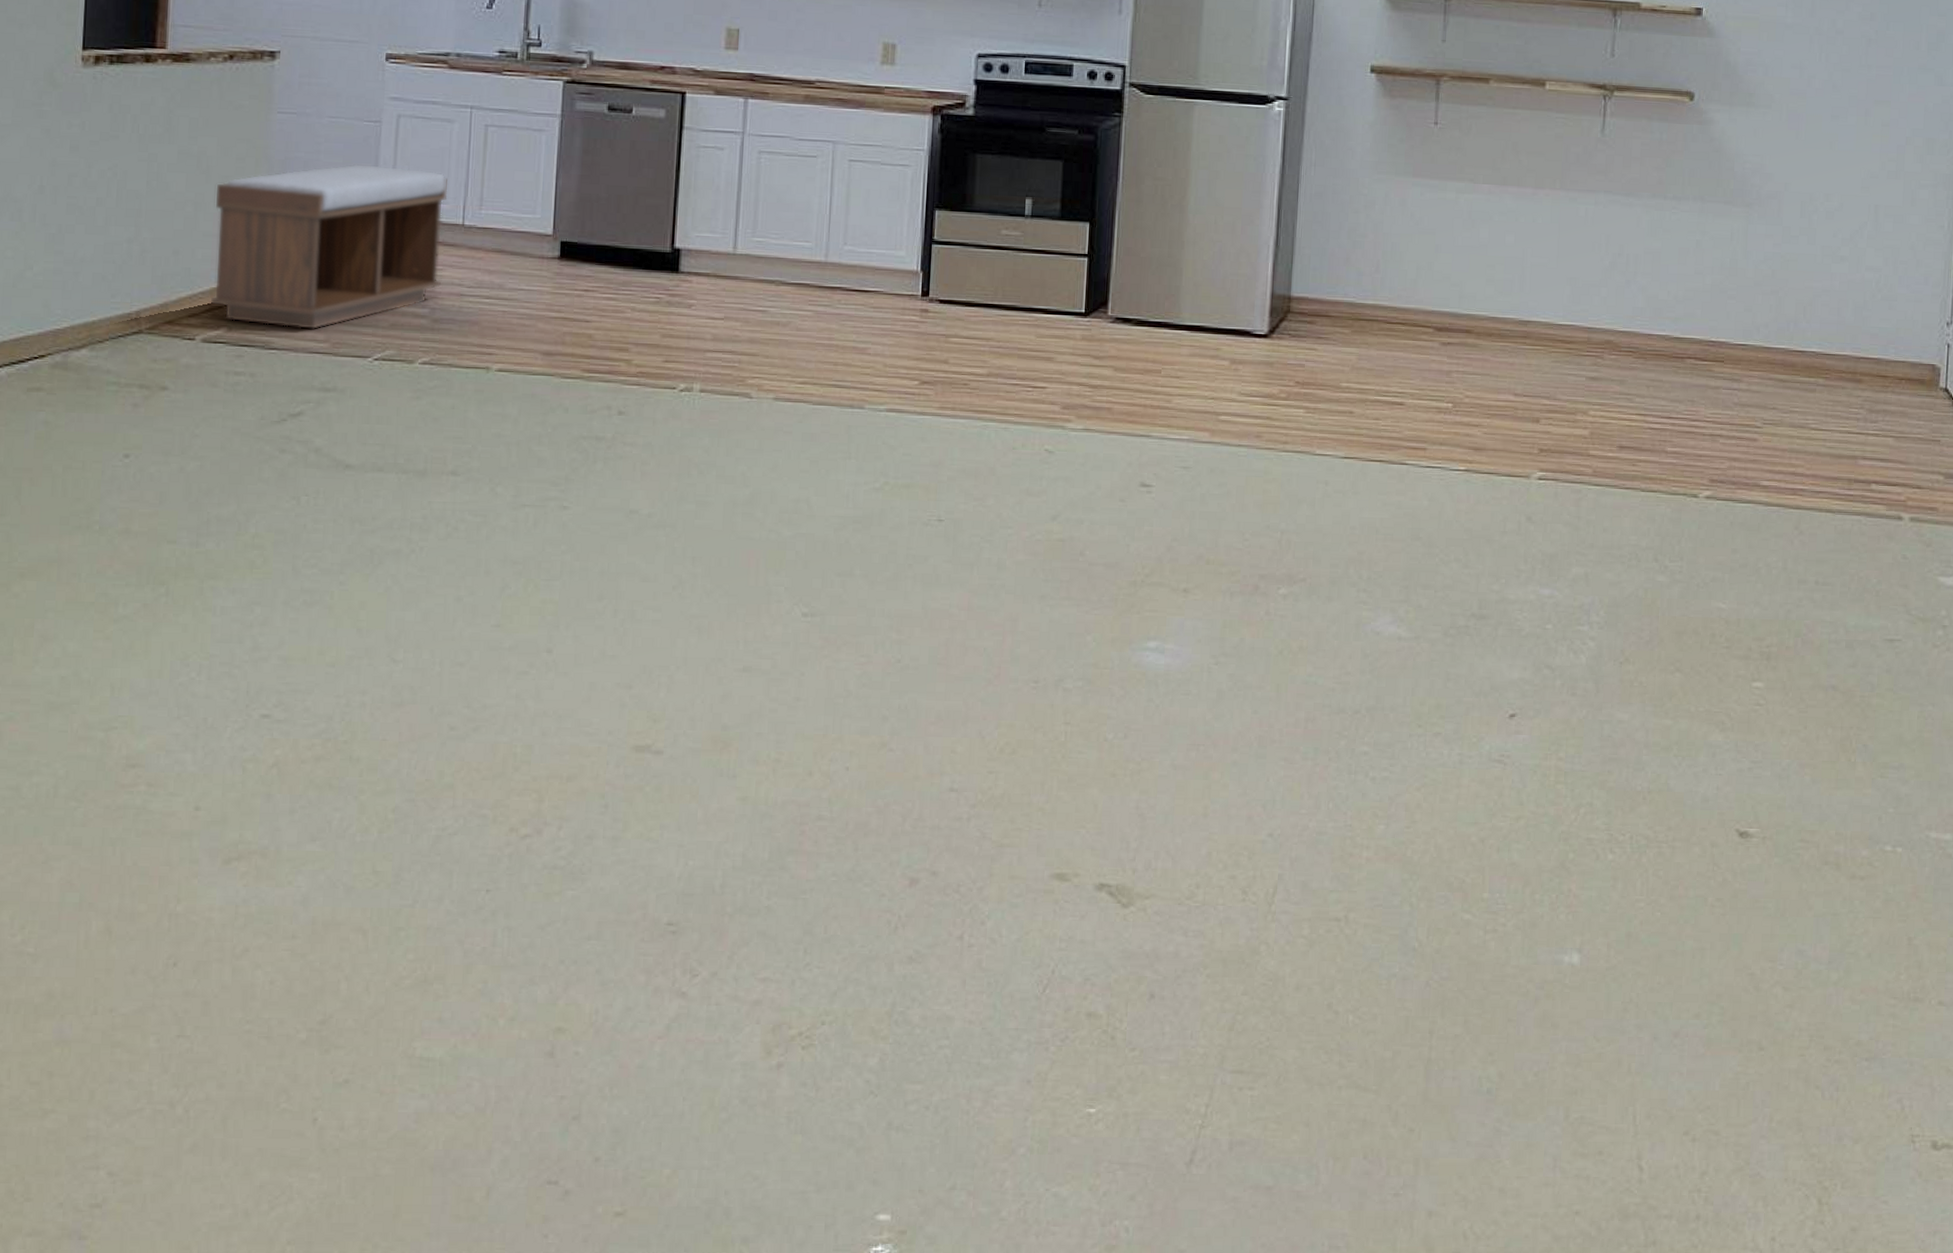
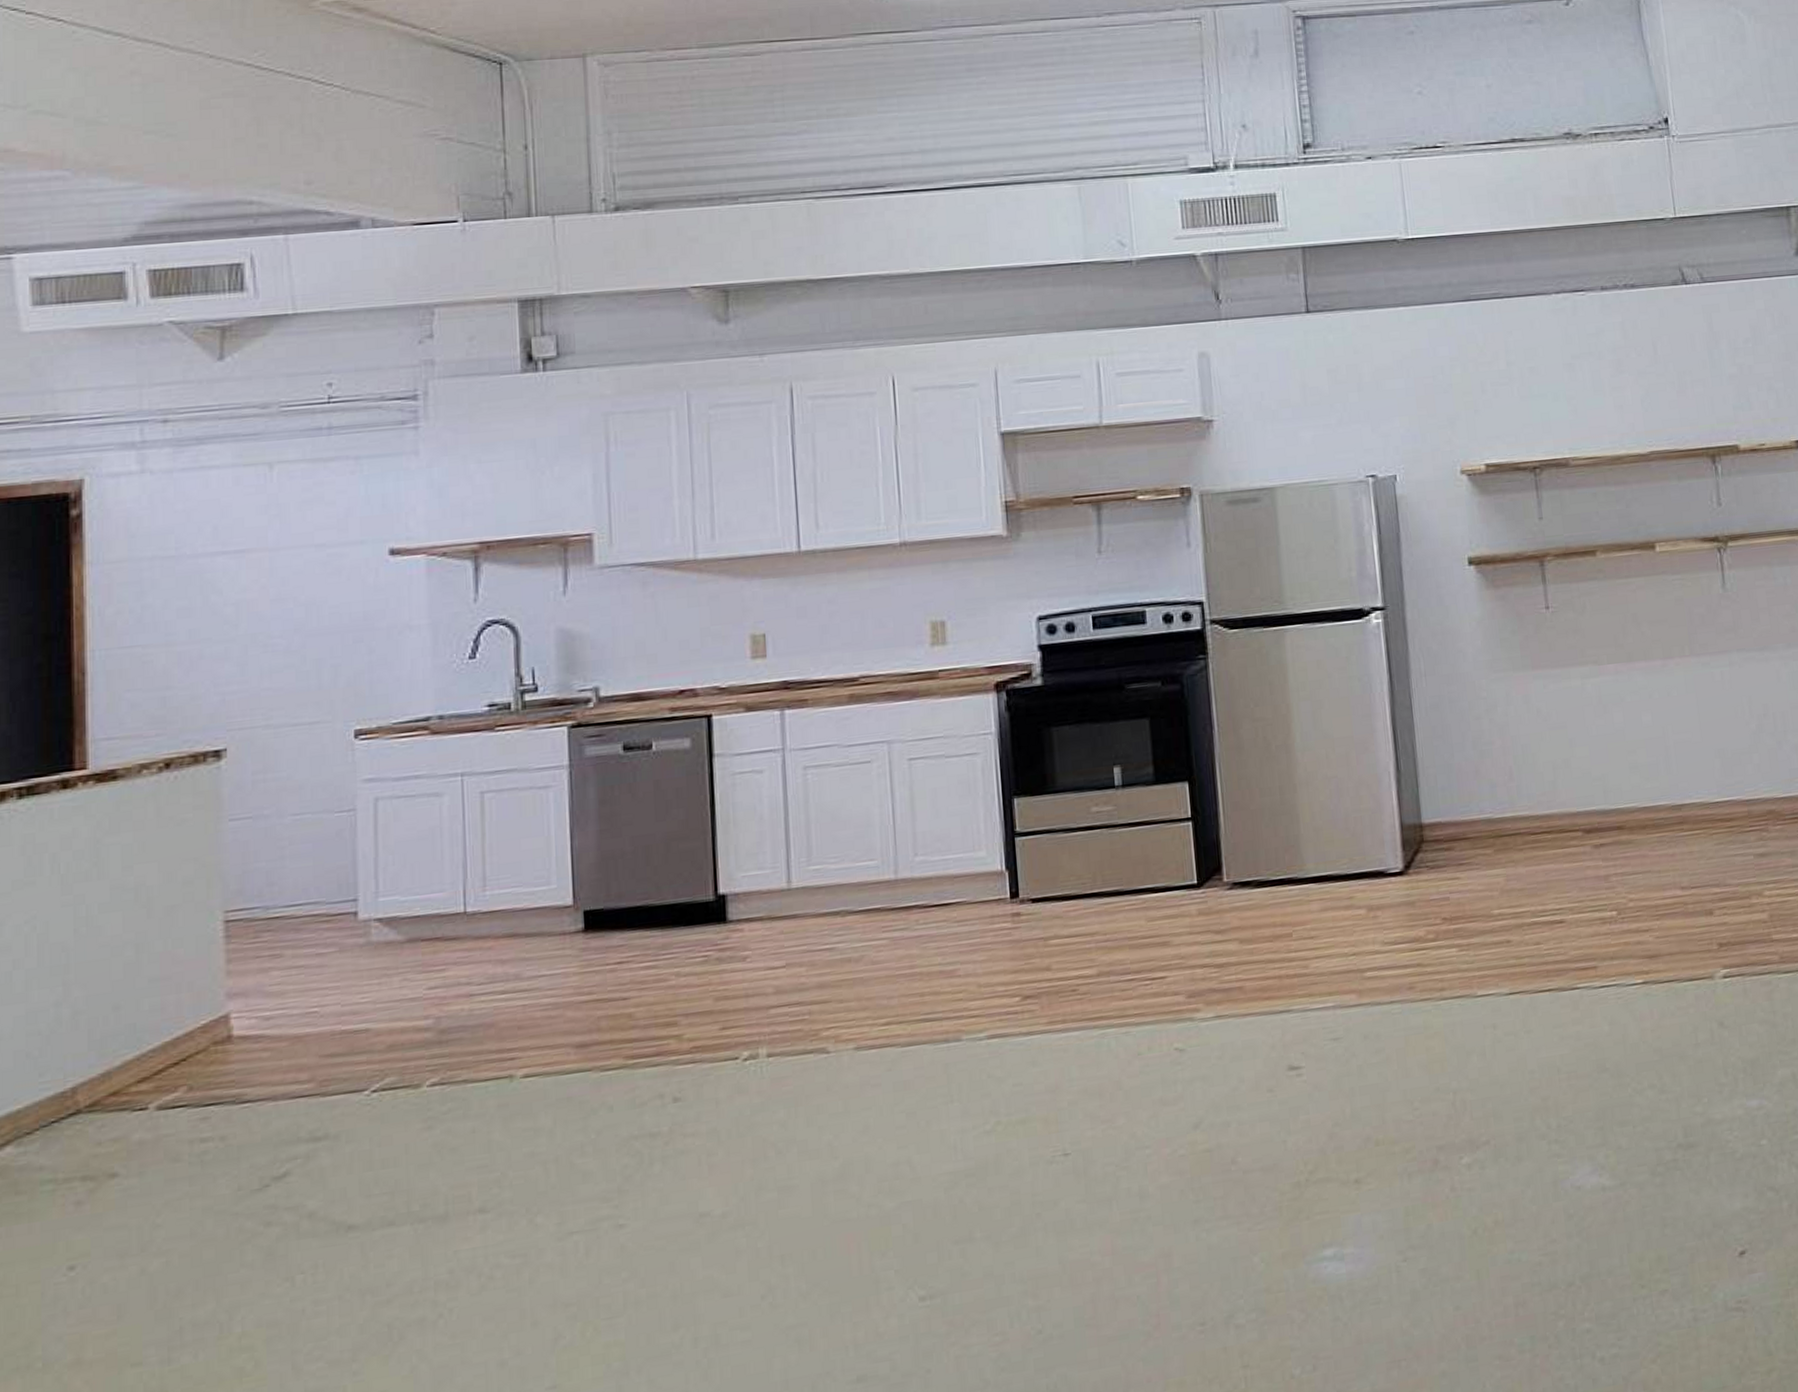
bench: present [211,164,447,329] -> none [162,856,446,1078]

